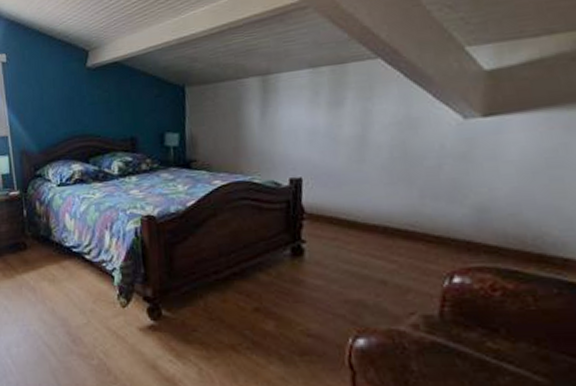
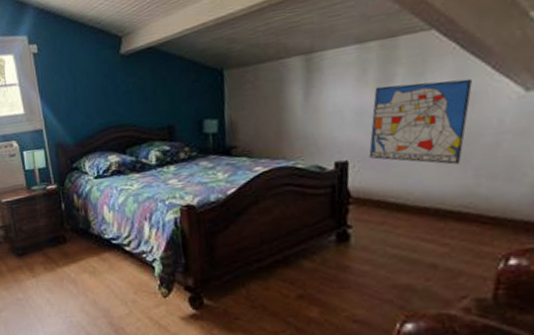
wall art: none [321,105,416,185] -> present [369,78,473,165]

